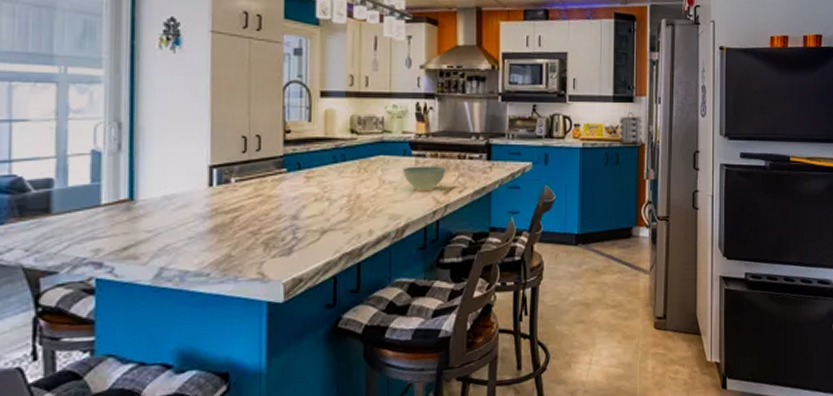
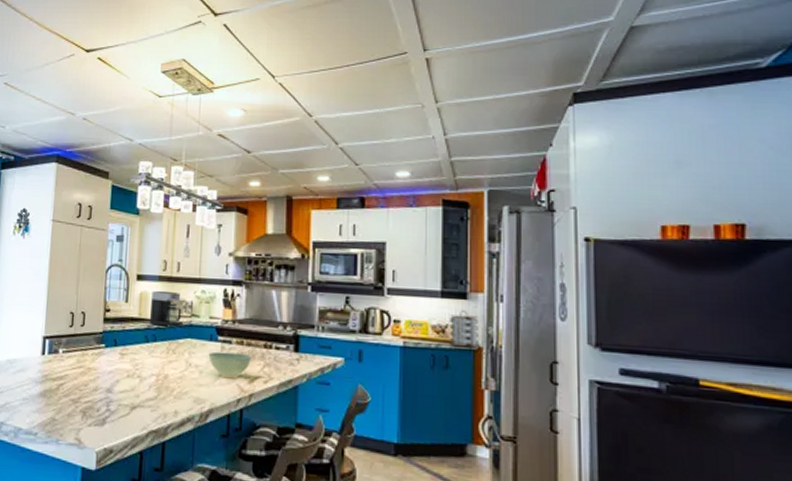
coffee maker: none [336,107,376,145] -> present [149,290,184,327]

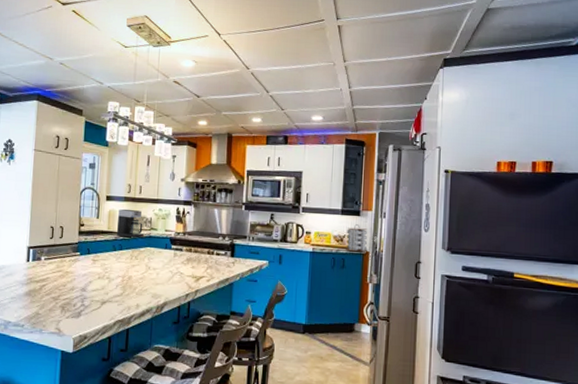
bowl: present [208,351,253,379] -> none [164,257,198,279]

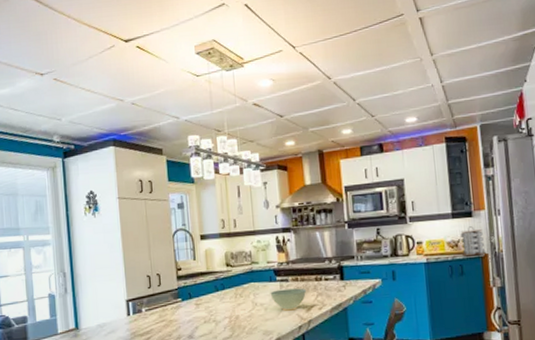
coffee maker: present [116,209,145,238] -> none [215,245,246,276]
bowl: none [164,257,198,279] -> present [270,288,307,311]

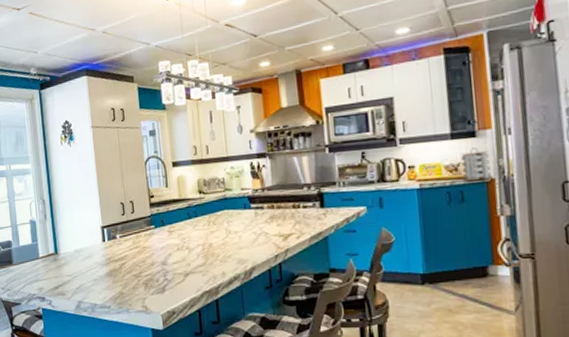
bowl: present [270,288,307,311] -> none [244,216,284,240]

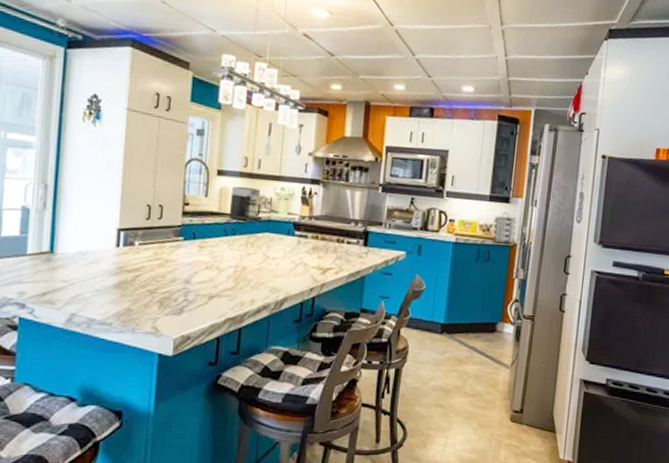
coffee maker: none [187,171,220,203] -> present [228,186,263,222]

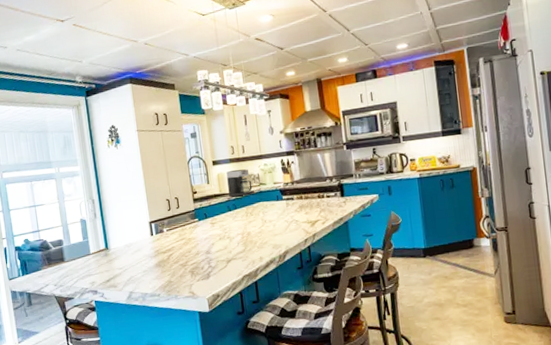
spice rack: present [492,212,516,244] -> none [450,143,473,171]

